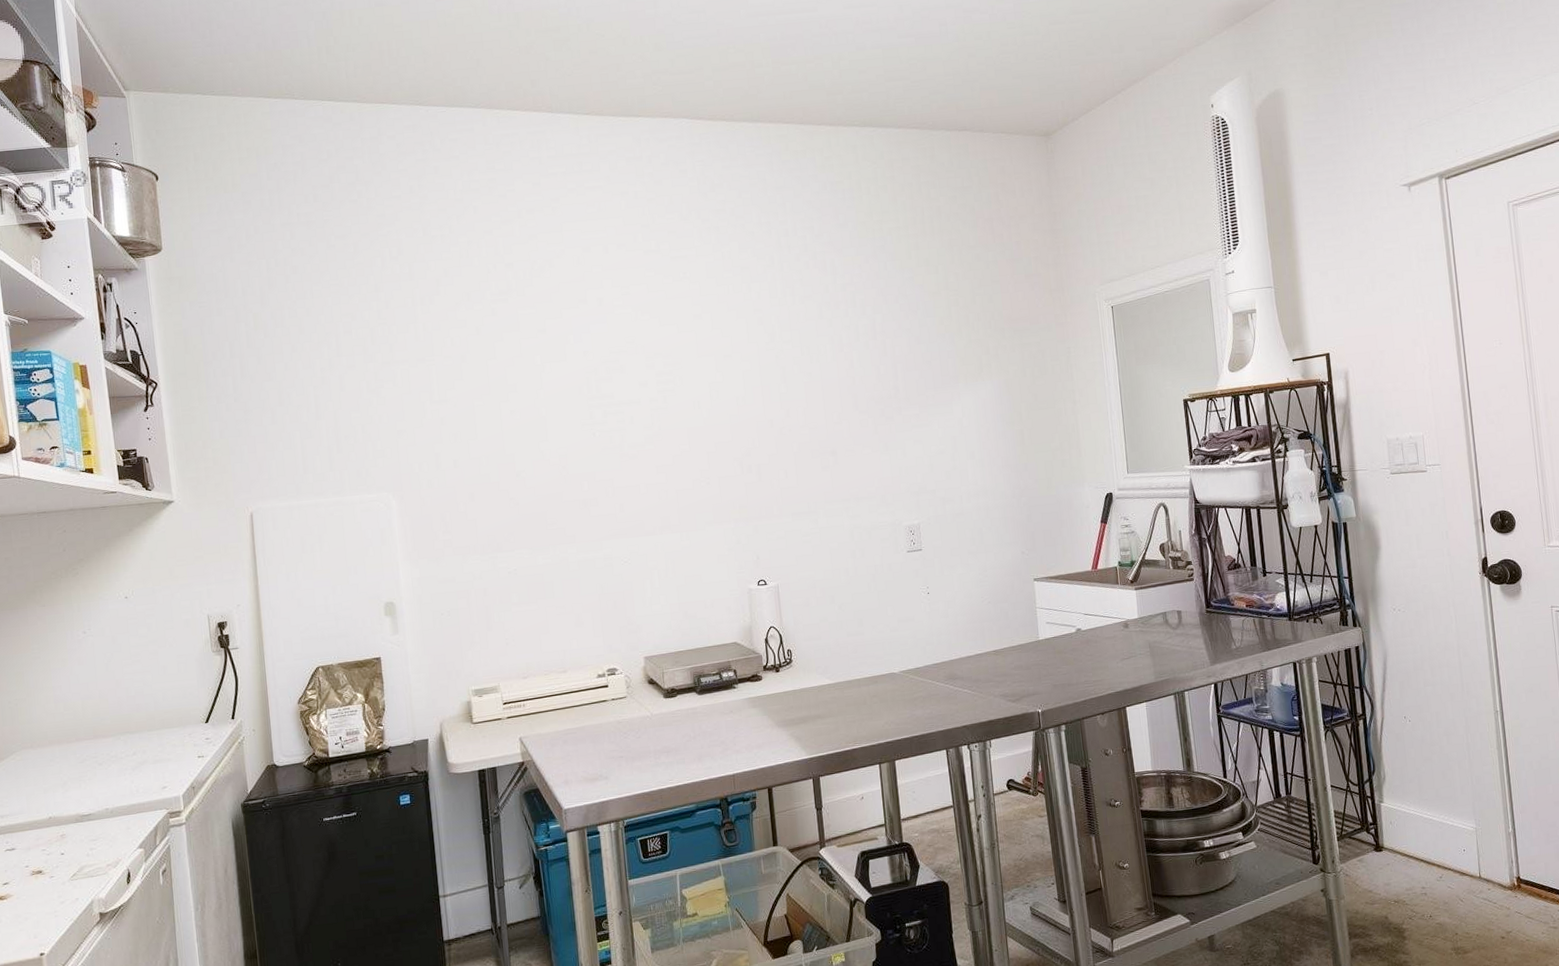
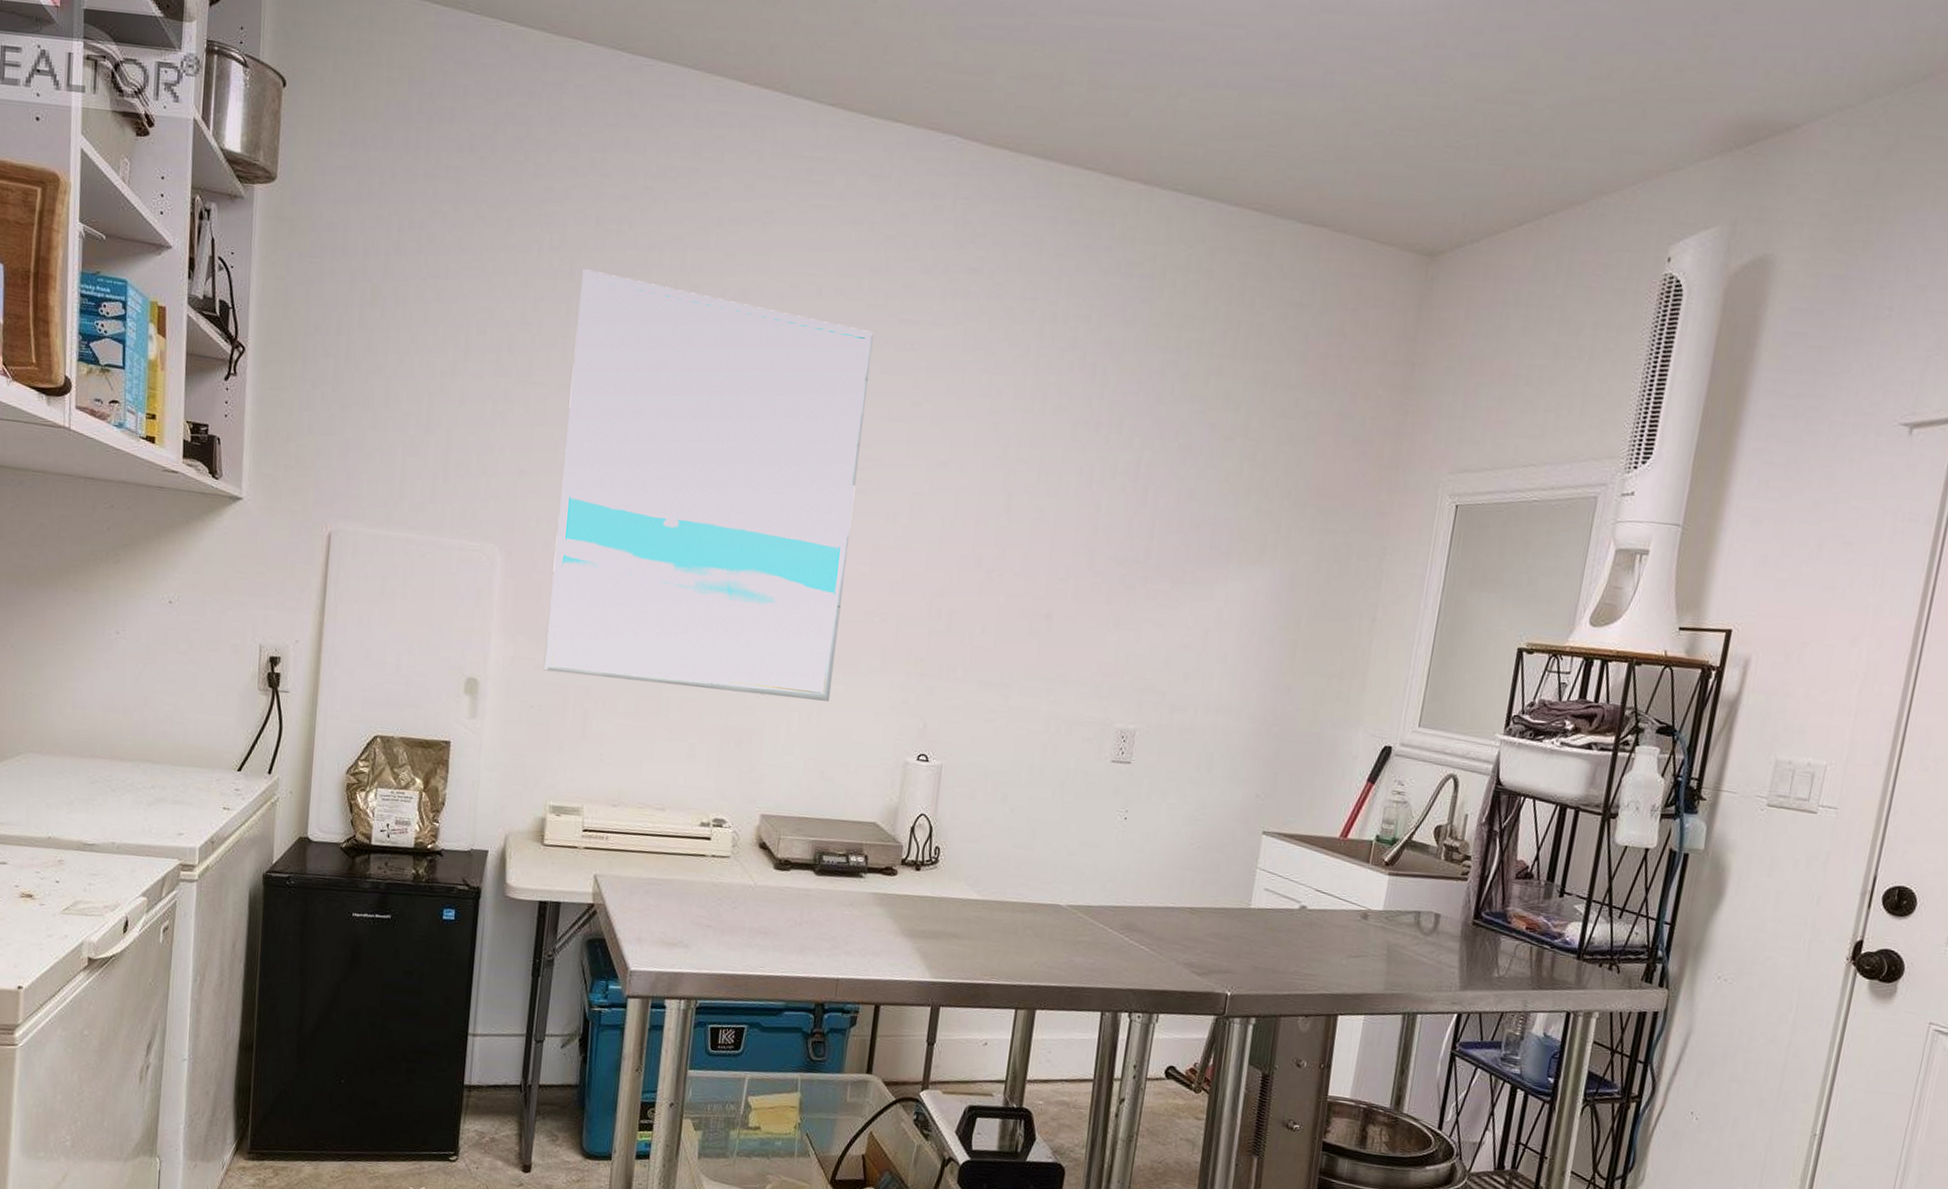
wall art: none [419,268,680,583] -> present [543,269,874,701]

